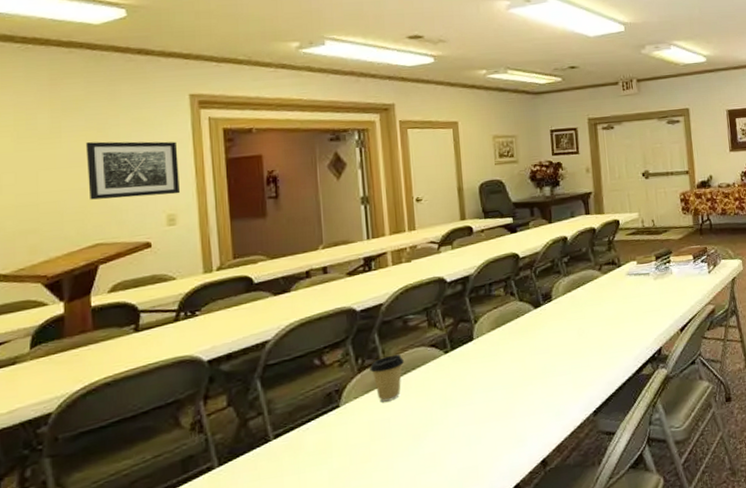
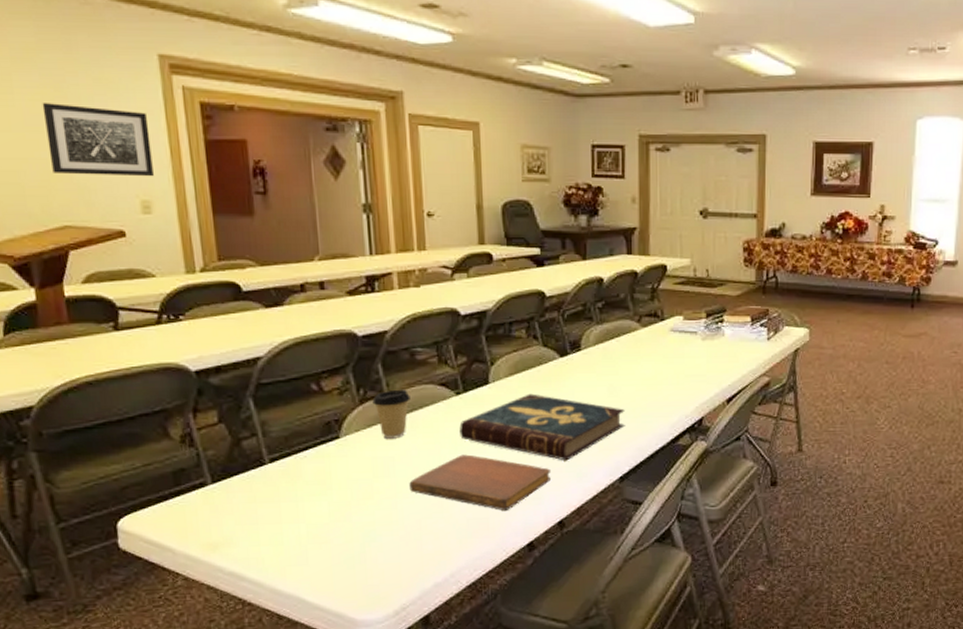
notebook: none [404,407,532,457] -> present [409,454,550,510]
book: none [448,344,595,403] -> present [459,393,625,461]

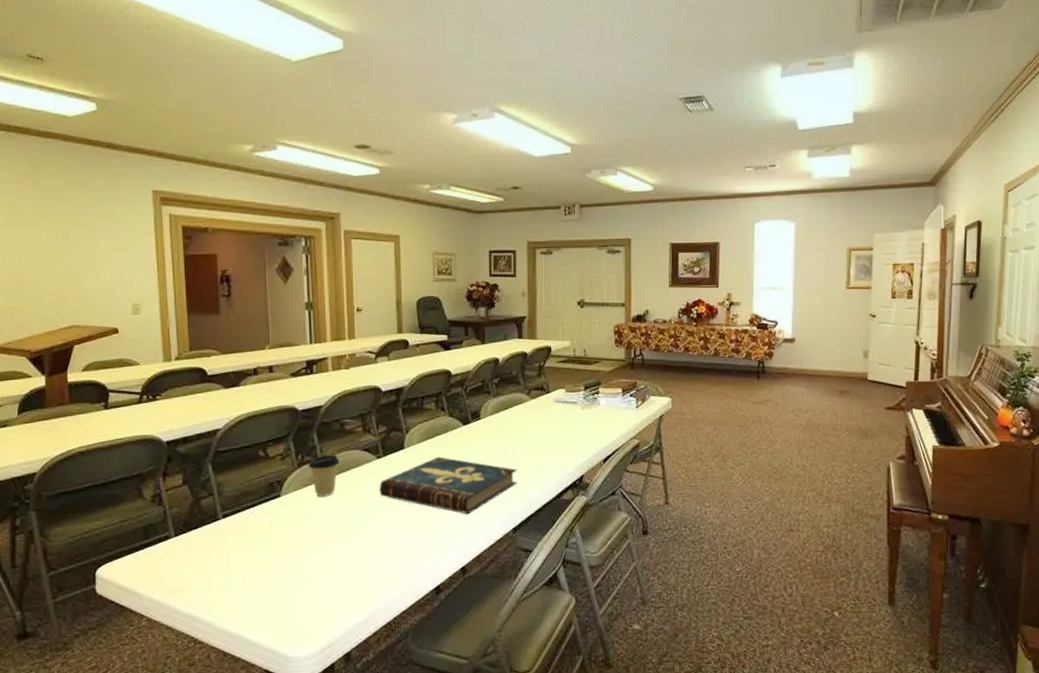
wall art: present [42,103,154,177] -> none [62,230,143,286]
notebook: present [409,454,550,510] -> none [337,509,455,558]

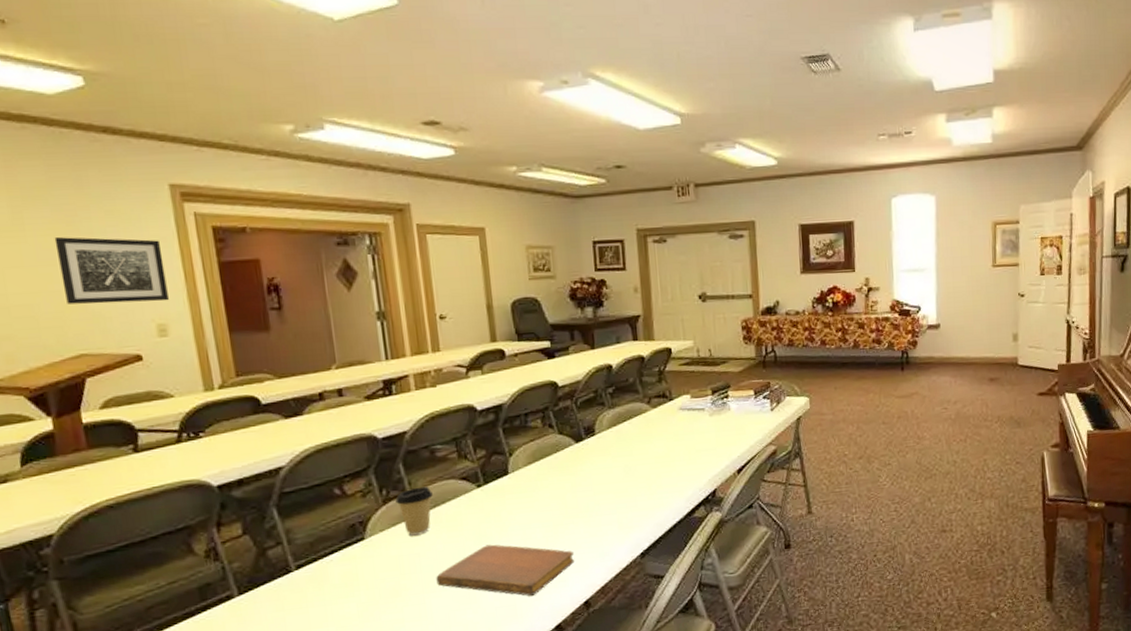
wall art: none [62,230,143,286] -> present [54,237,169,304]
notebook: none [337,509,455,558] -> present [436,544,574,596]
book: present [379,456,517,515] -> none [482,480,642,543]

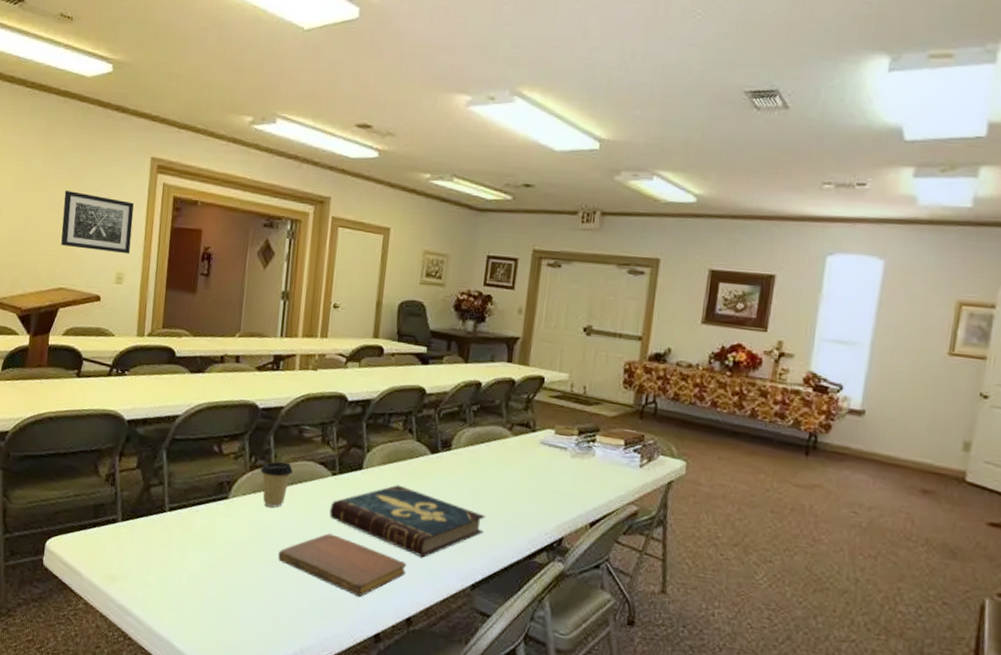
book: none [482,480,642,543] -> present [329,484,486,558]

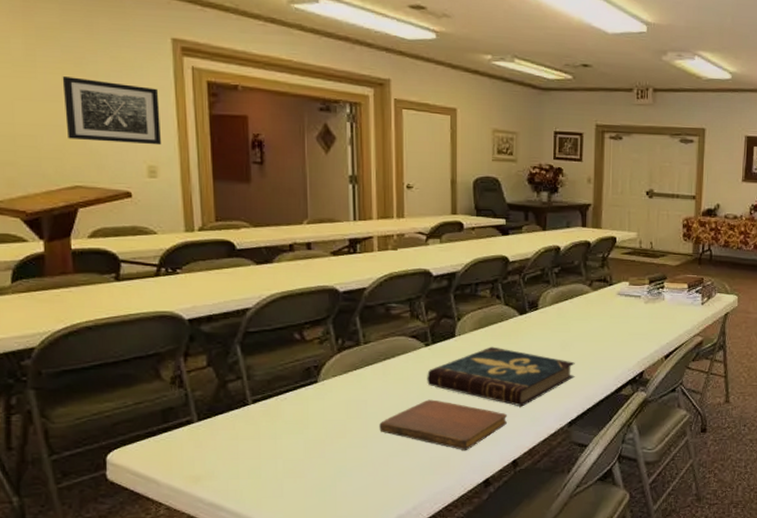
coffee cup: present [260,461,293,508] -> none [349,340,384,384]

